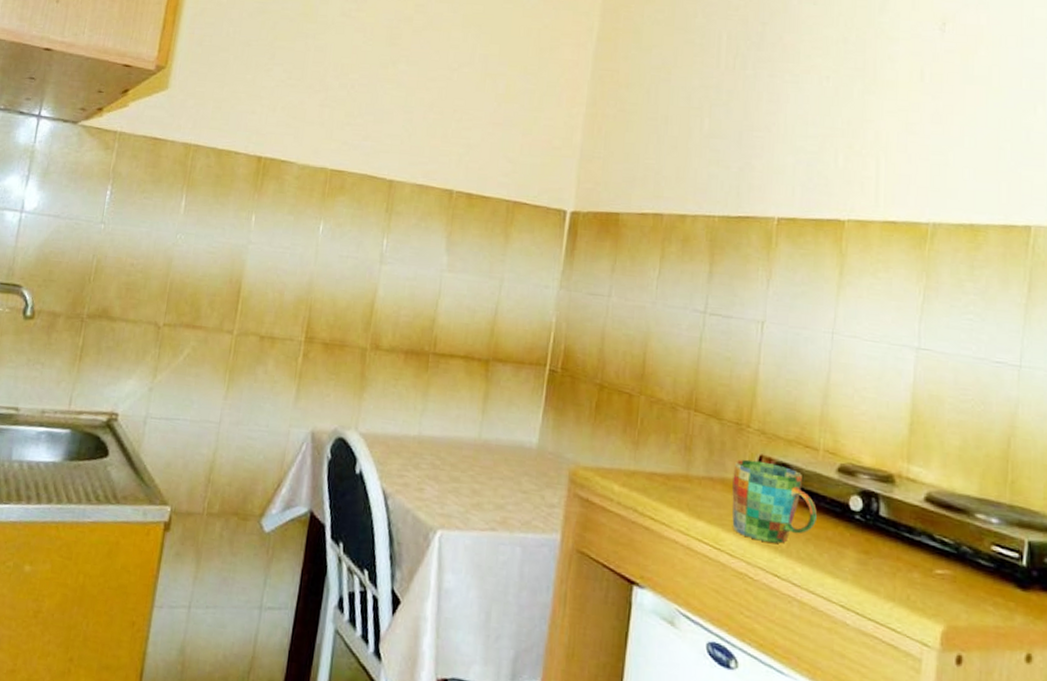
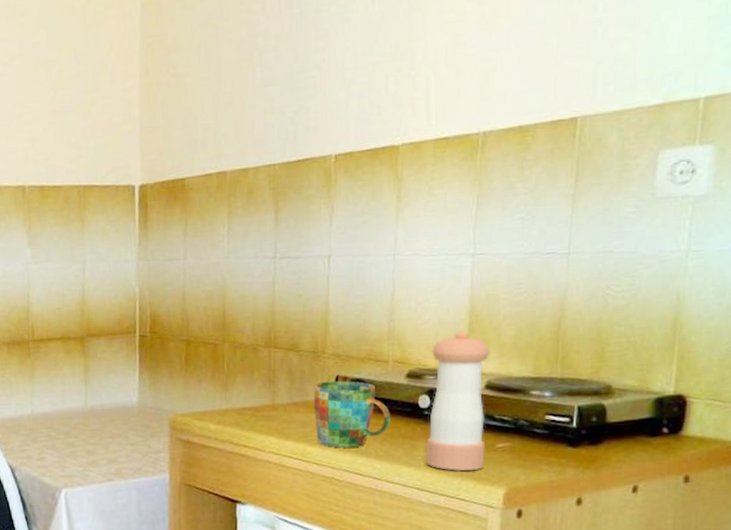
pepper shaker: none [853,430,932,597] -> present [425,331,490,472]

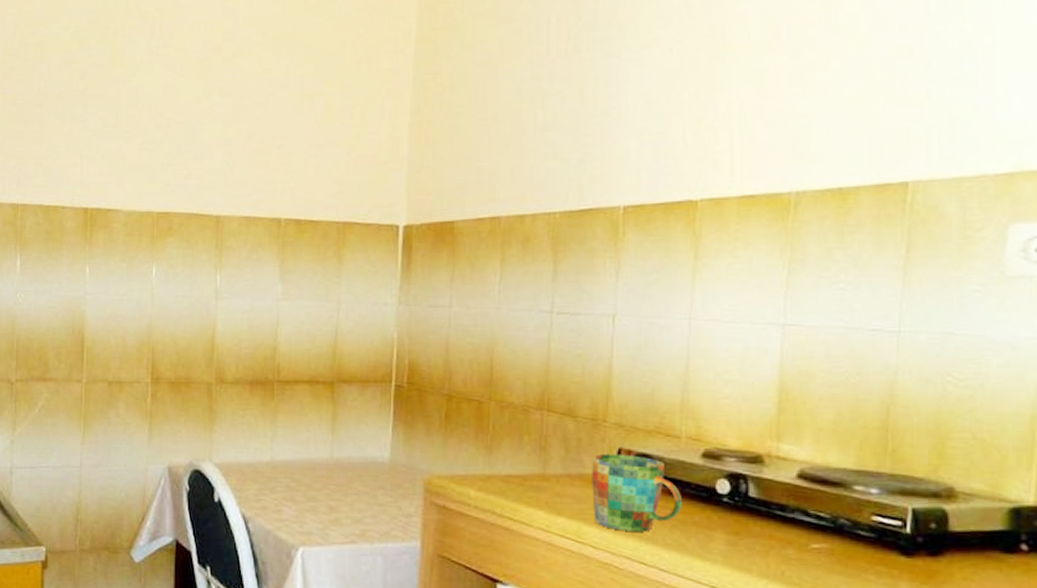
pepper shaker: present [425,331,490,472] -> none [723,410,803,572]

